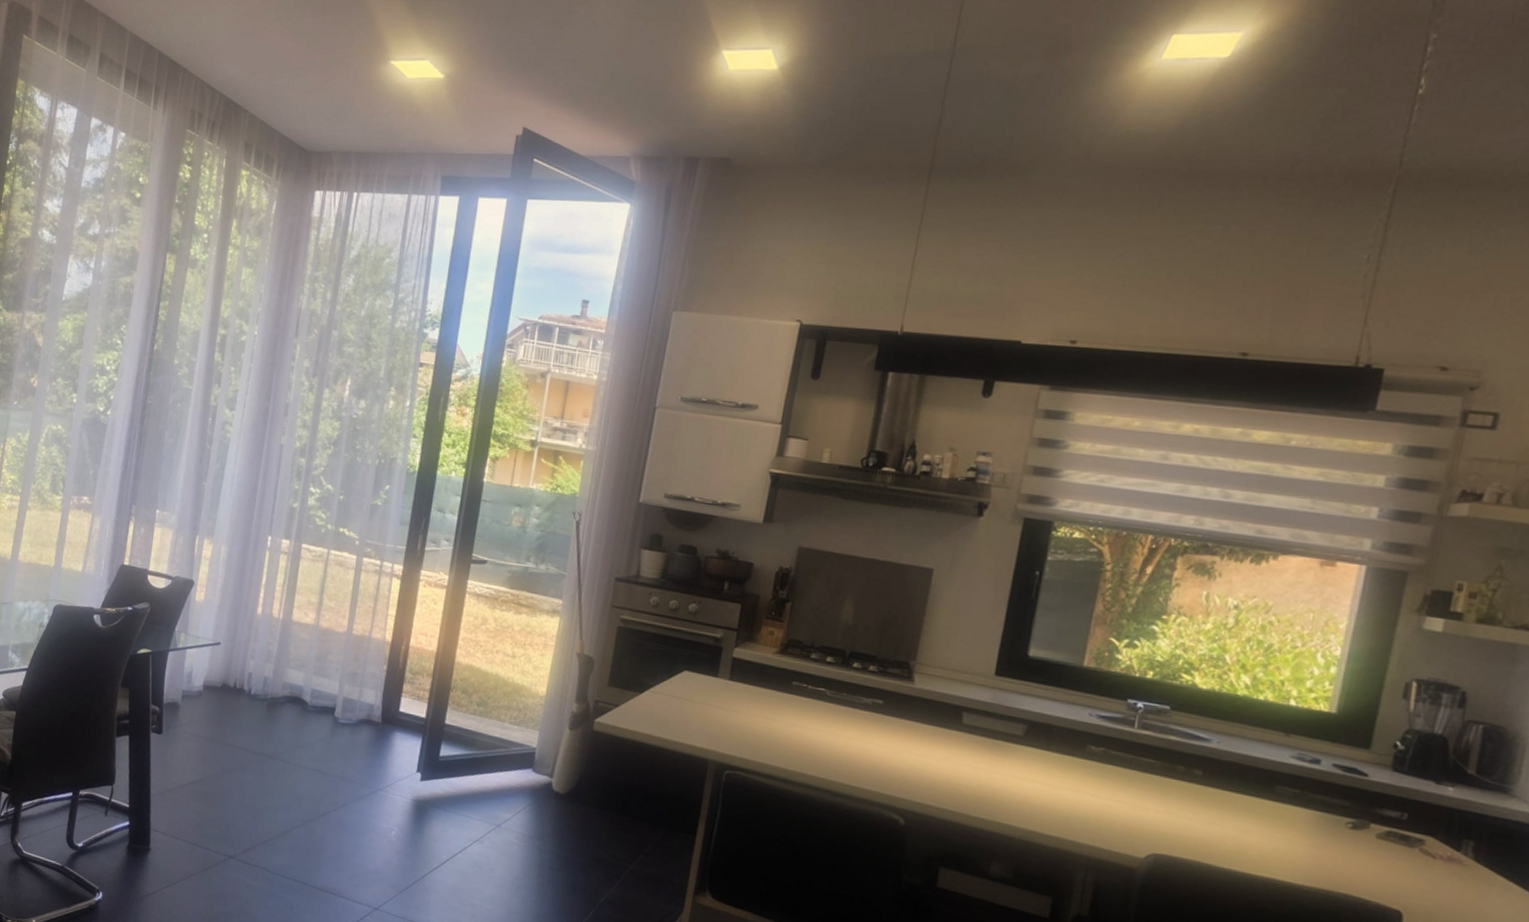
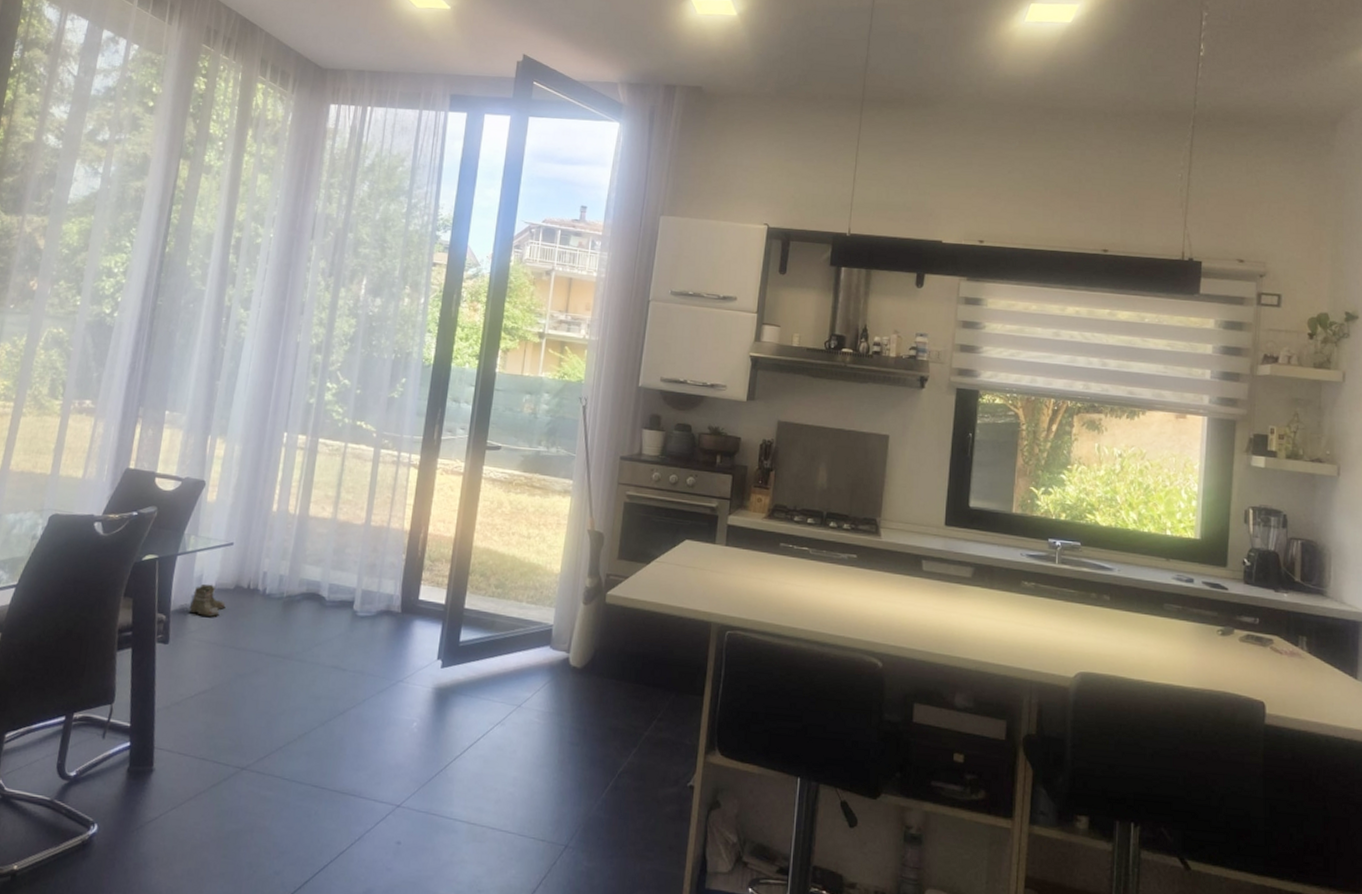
boots: none [180,680,214,713] -> present [188,584,226,617]

